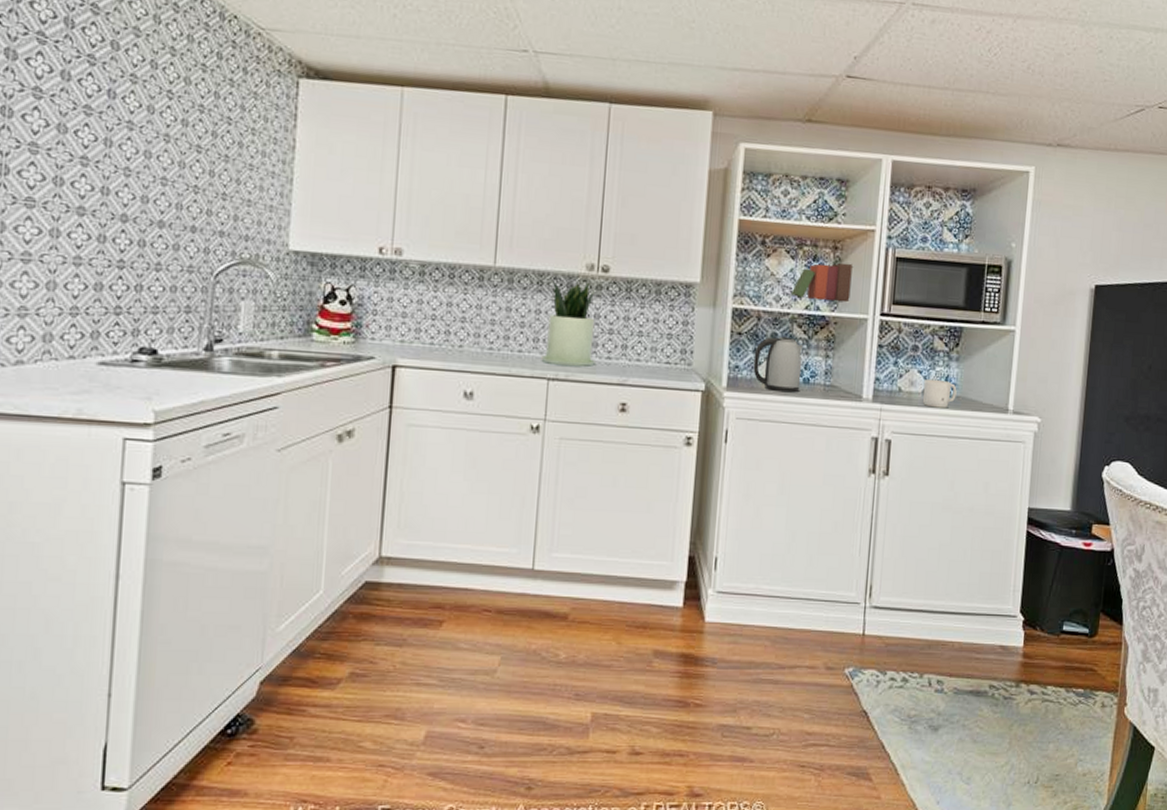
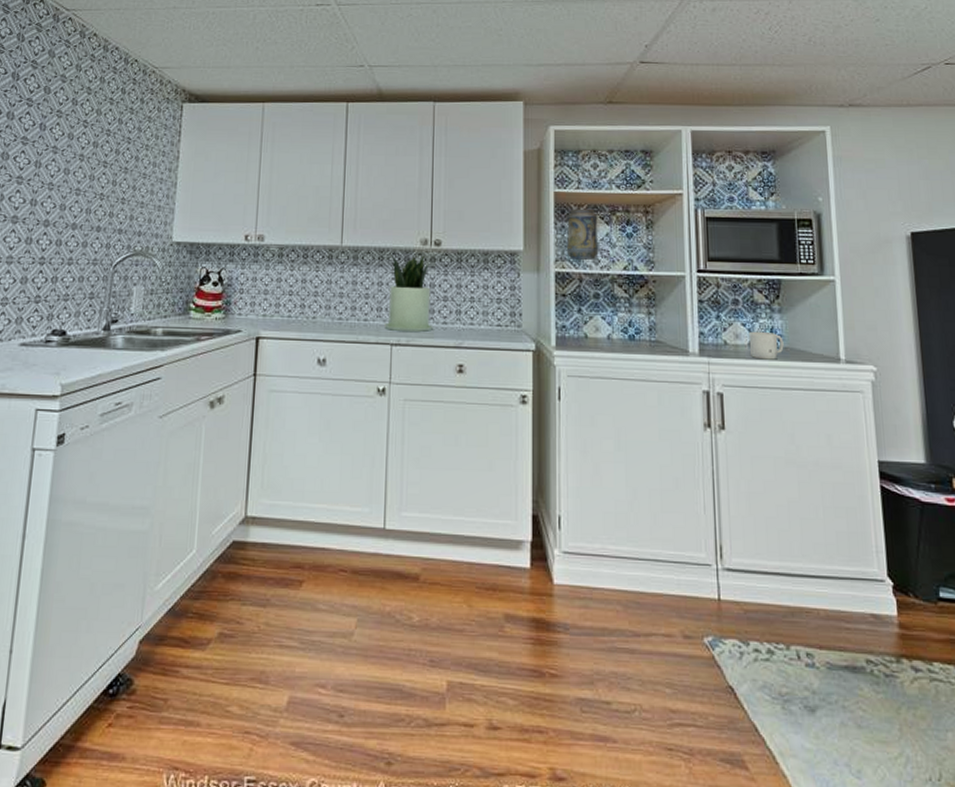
decorative vase: none [746,239,784,298] -> present [566,208,599,261]
kettle: present [753,336,804,393] -> none [579,296,627,350]
books: present [790,263,853,303] -> none [608,226,666,262]

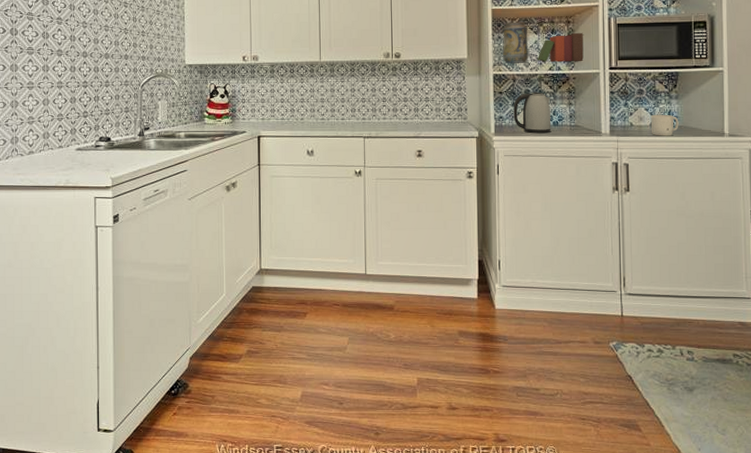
planter: present [384,255,434,333] -> none [358,66,397,127]
kettle: none [579,296,627,350] -> present [513,92,552,134]
books: none [608,226,666,262] -> present [537,33,584,63]

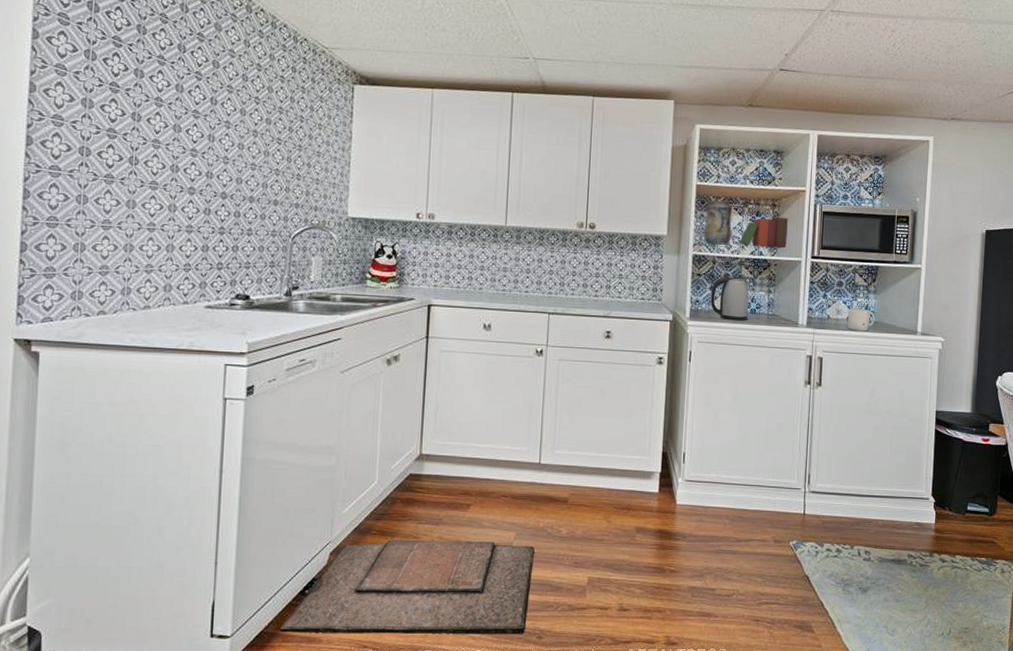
doormat: none [152,346,367,431] -> present [279,540,534,634]

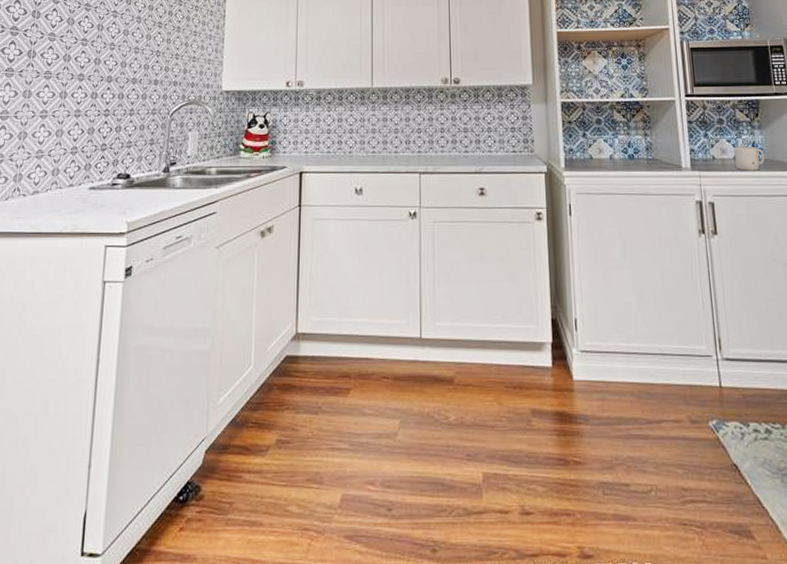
doormat: present [279,540,534,634] -> none [152,432,421,549]
decorative vase: present [703,200,733,246] -> none [569,45,599,91]
kettle: present [710,276,750,321] -> none [584,121,627,168]
books: present [739,218,788,249] -> none [607,58,657,90]

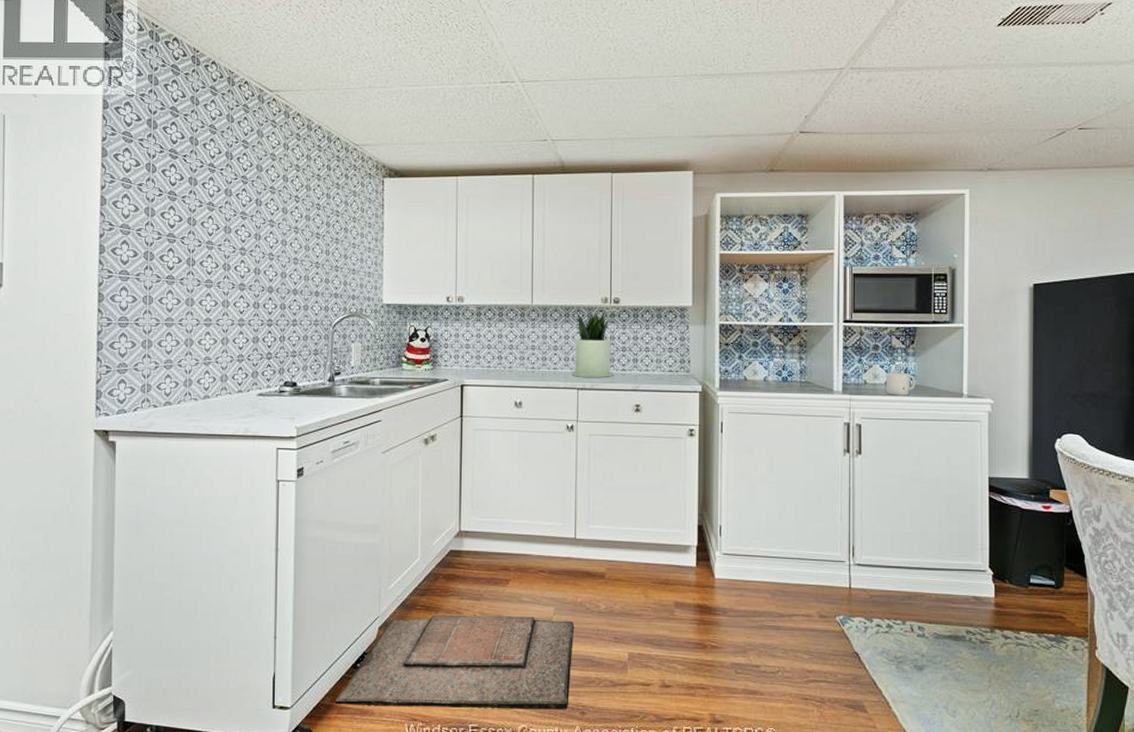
doormat: none [152,432,421,549] -> present [334,615,574,710]
planter: none [413,92,457,162] -> present [571,312,614,378]

